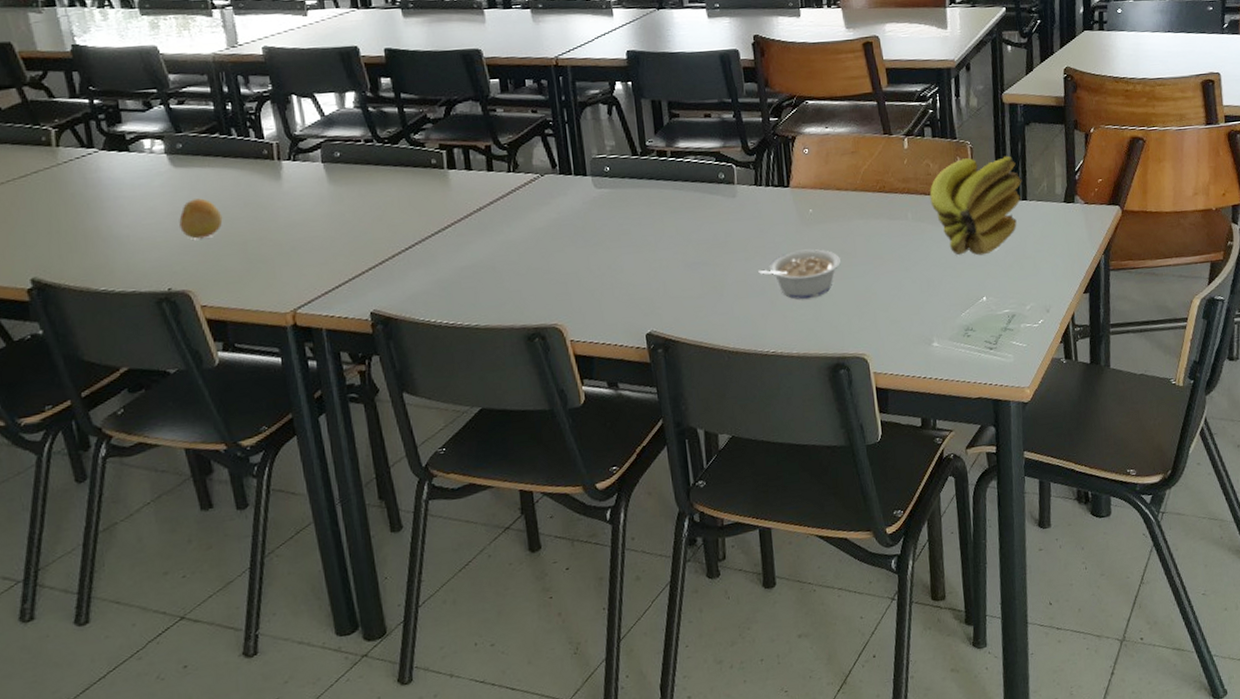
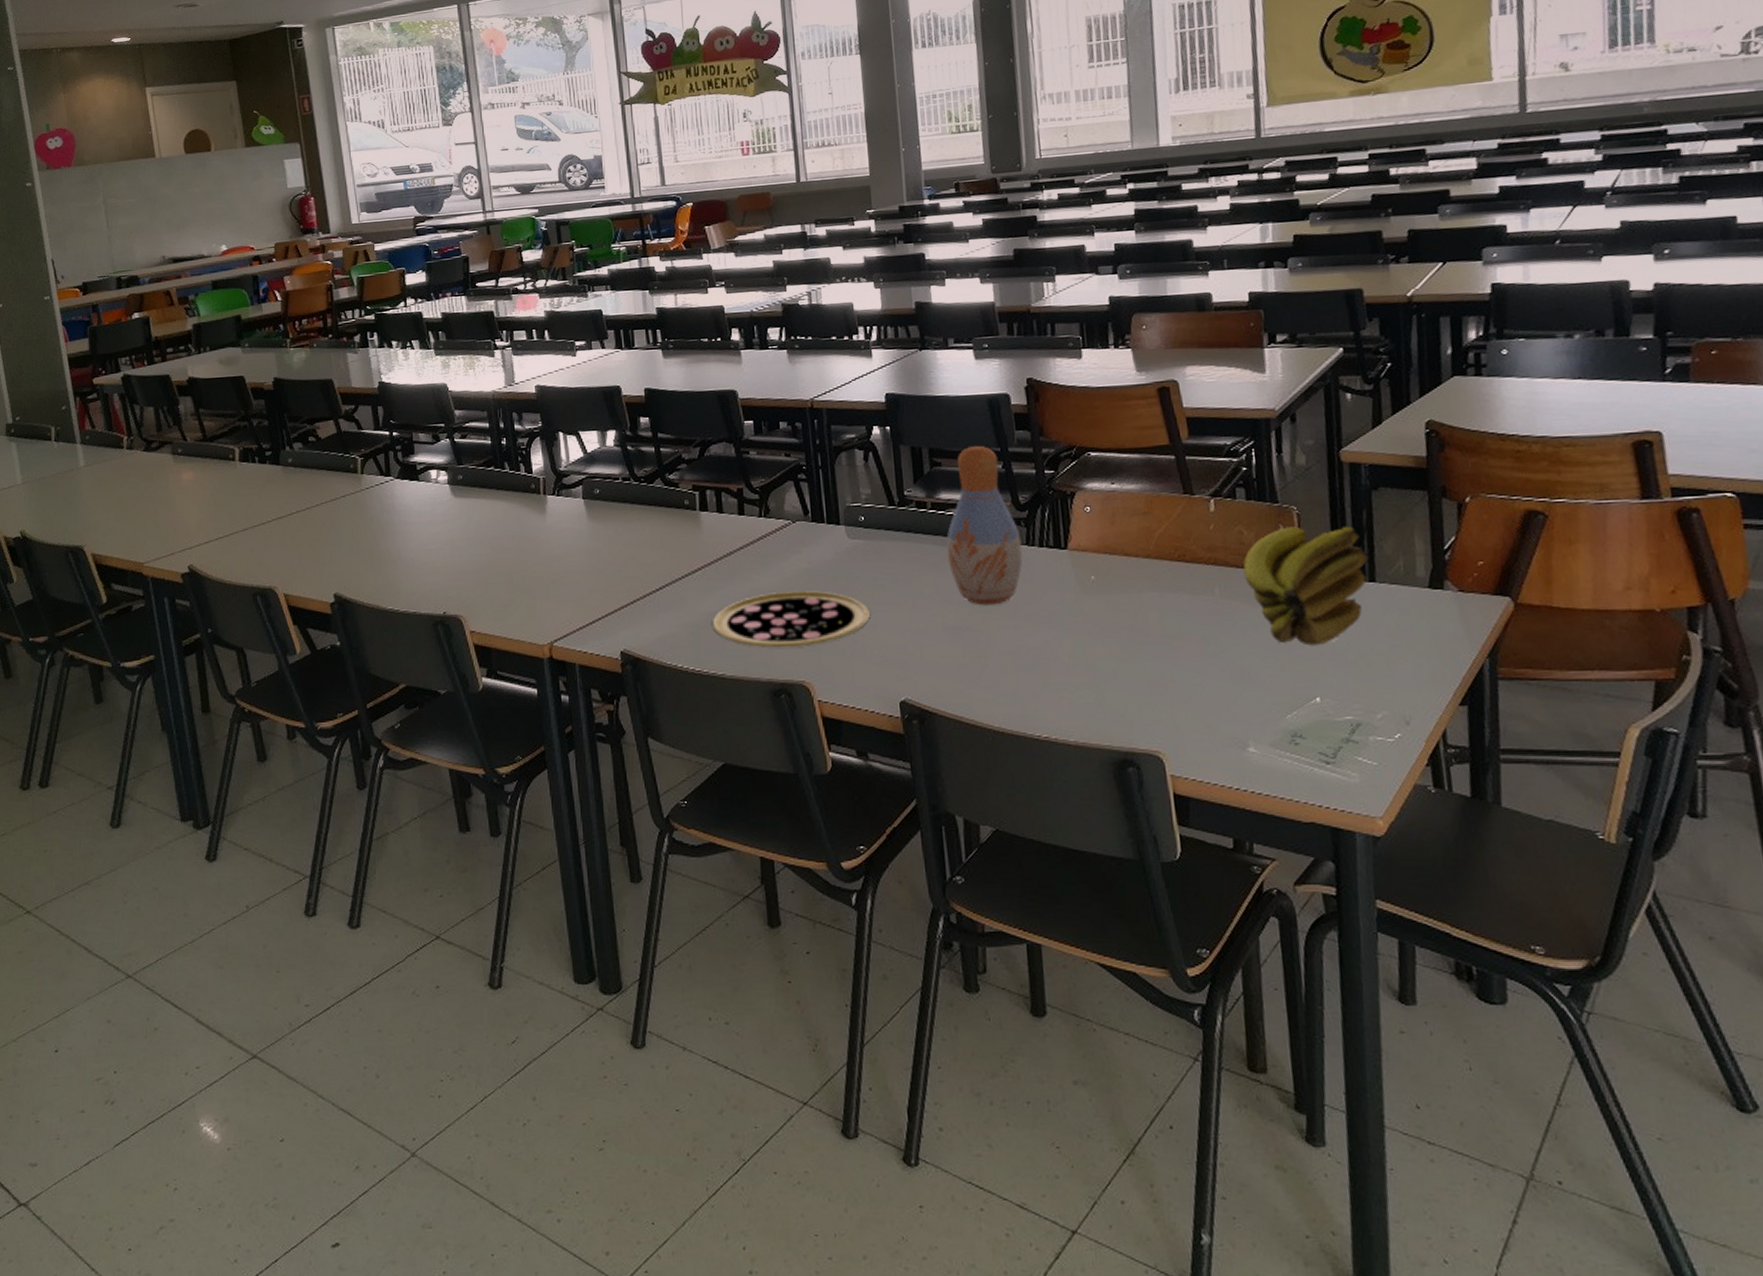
fruit: present [179,198,223,239] -> none [456,528,493,567]
pizza: none [464,238,617,296] -> present [712,590,870,648]
vase: none [685,97,752,242] -> present [946,445,1023,605]
legume: present [757,249,841,300] -> none [1027,622,1129,680]

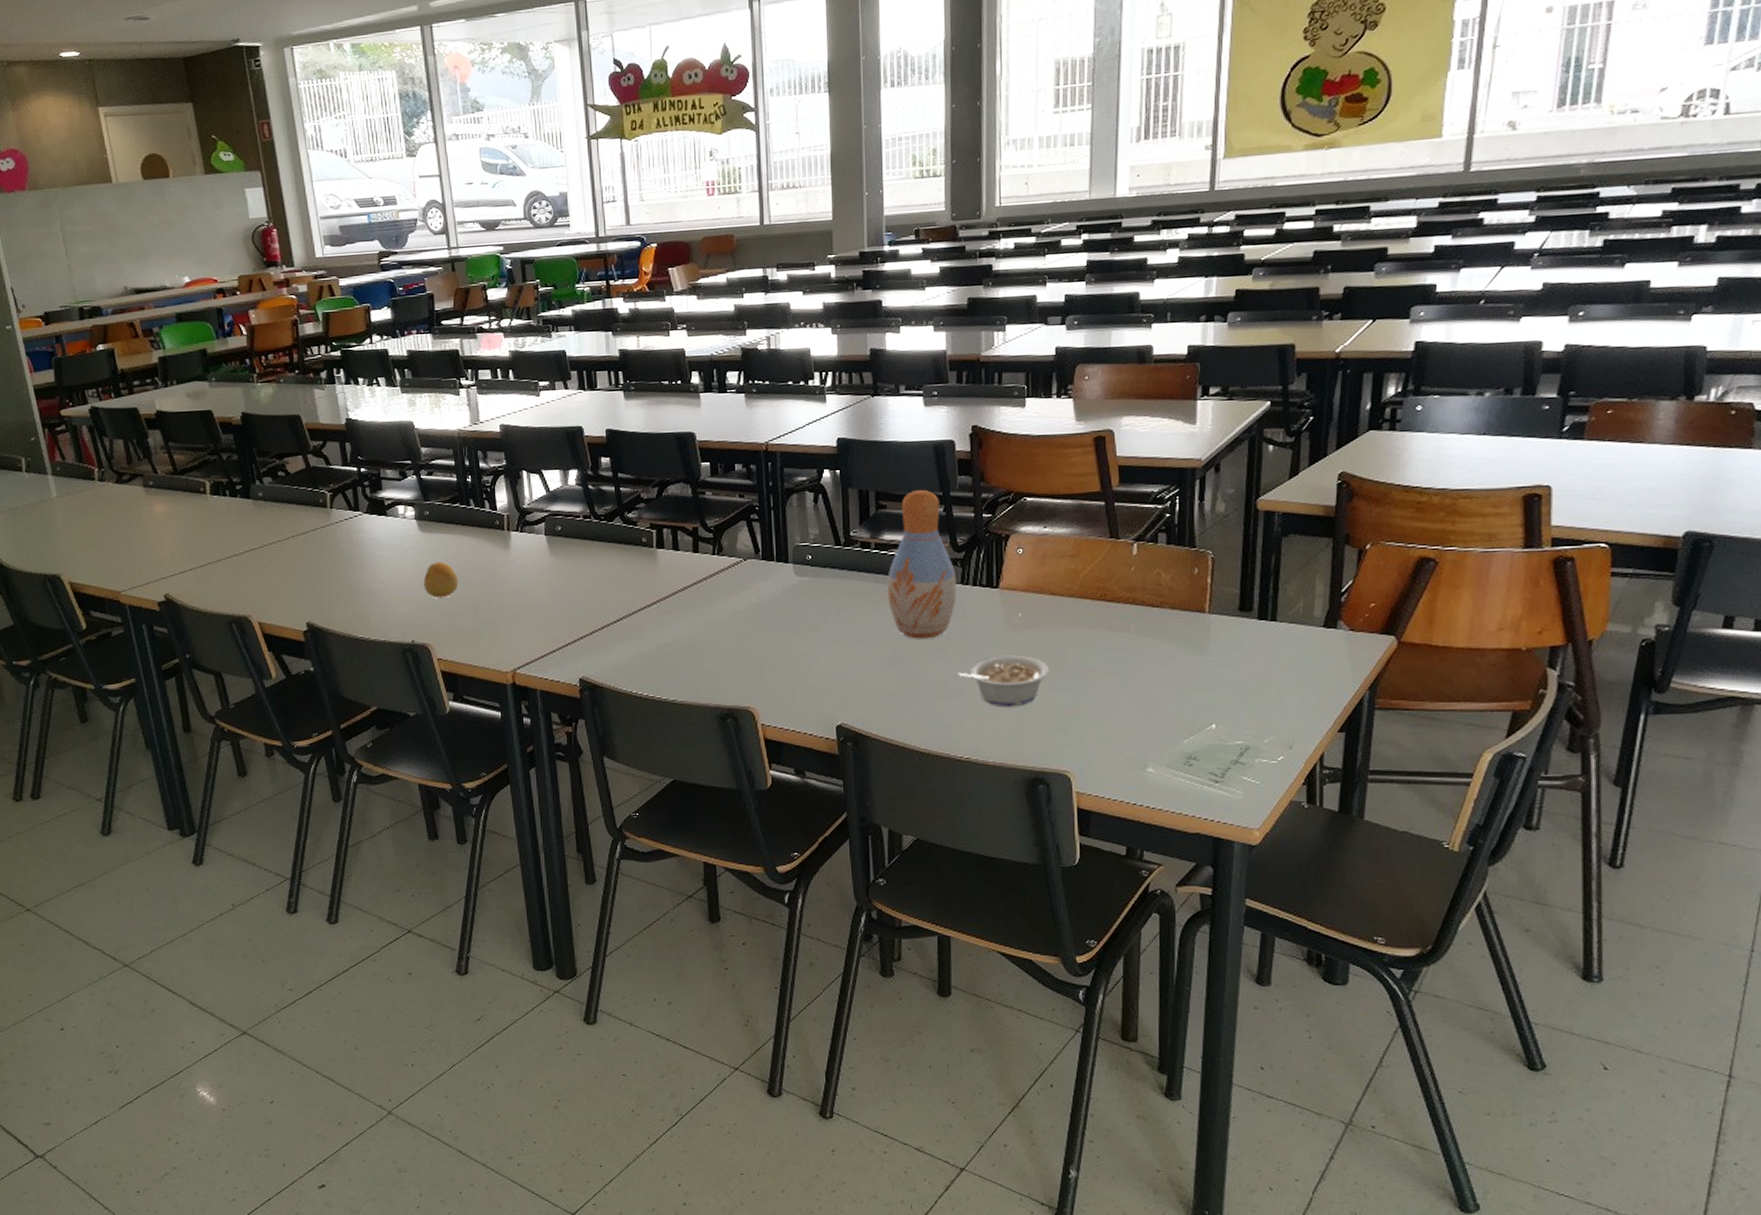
fruit: none [456,528,493,567] -> present [423,562,459,598]
pizza: present [712,590,870,648] -> none [665,623,812,676]
legume: none [1027,622,1129,680] -> present [956,655,1049,707]
banana: present [1243,526,1369,646] -> none [1158,569,1273,678]

